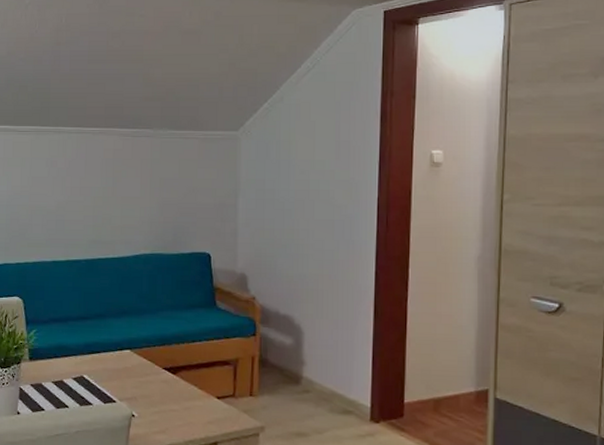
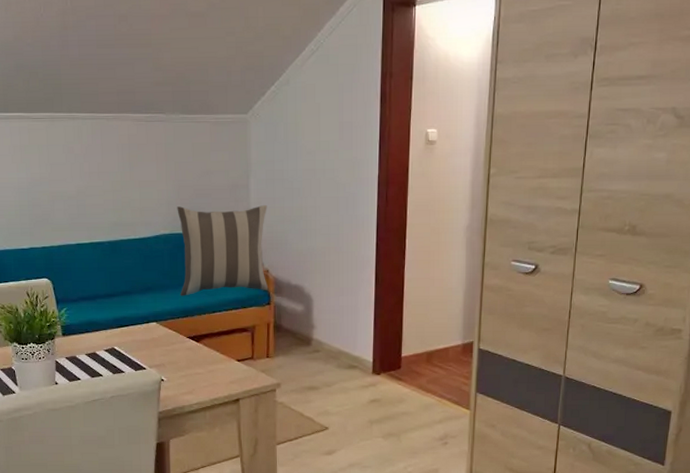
pillow: none [157,225,256,322] -> present [177,204,269,296]

